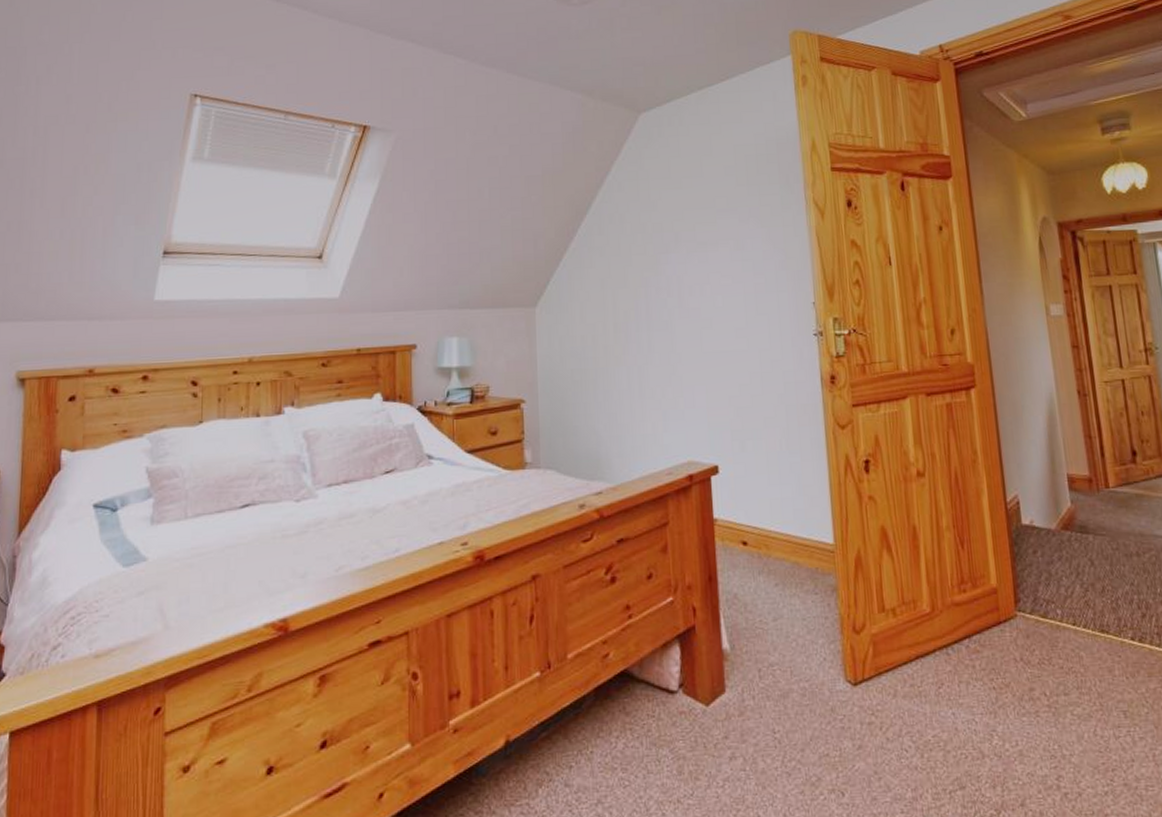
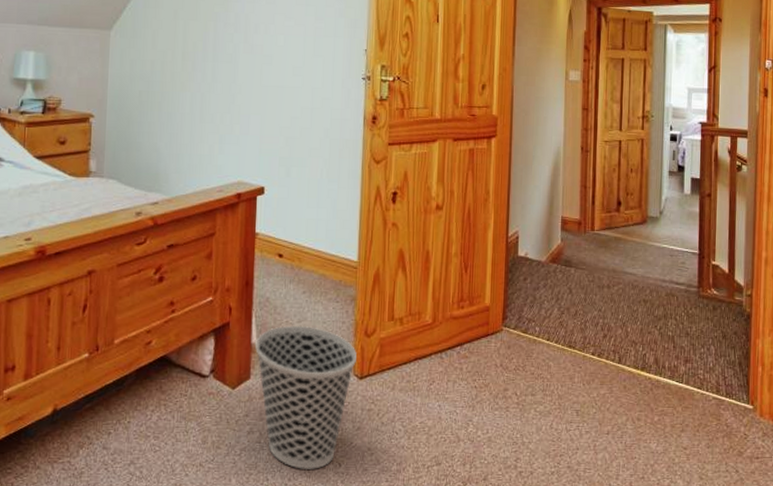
wastebasket: none [727,624,847,803] -> present [255,325,357,471]

